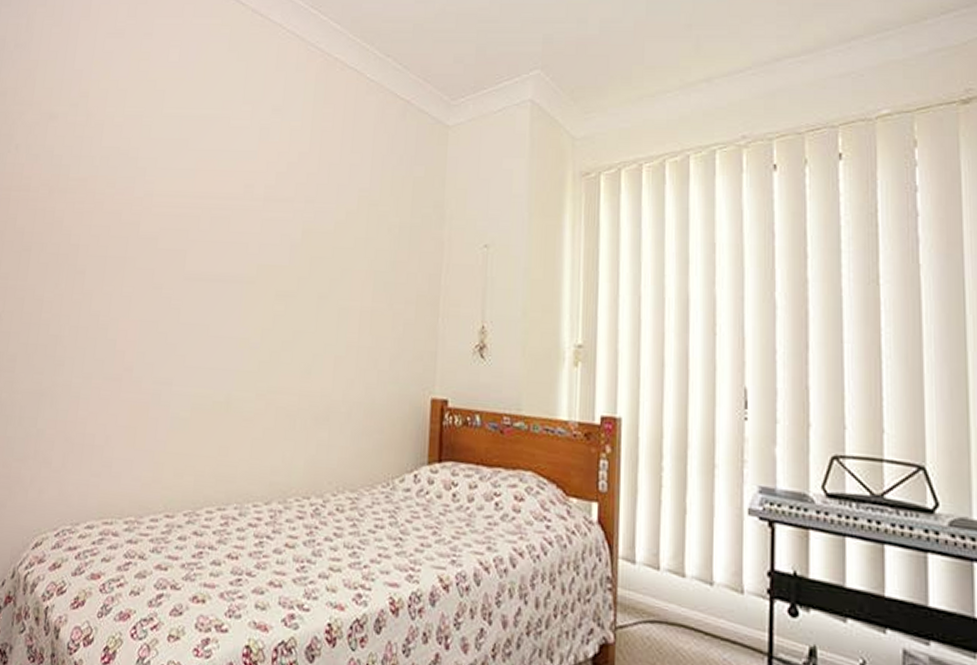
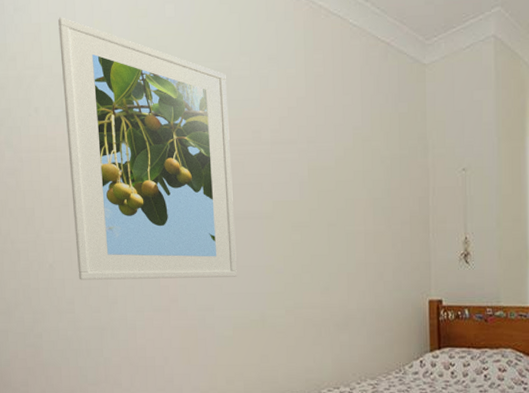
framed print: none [26,55,224,348] -> present [58,17,237,280]

